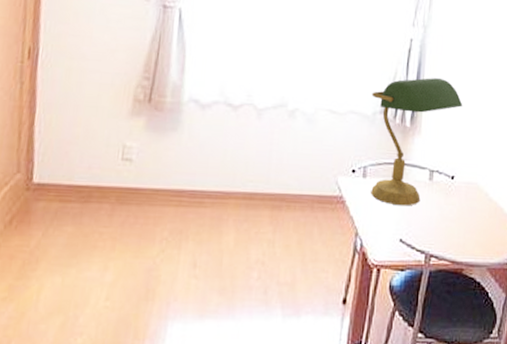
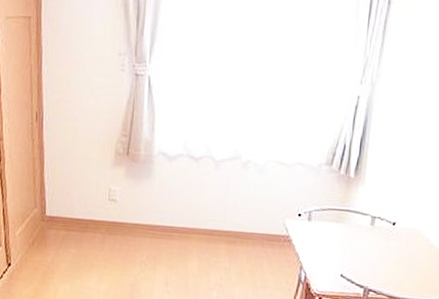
desk lamp: present [371,78,463,206] -> none [315,132,409,247]

